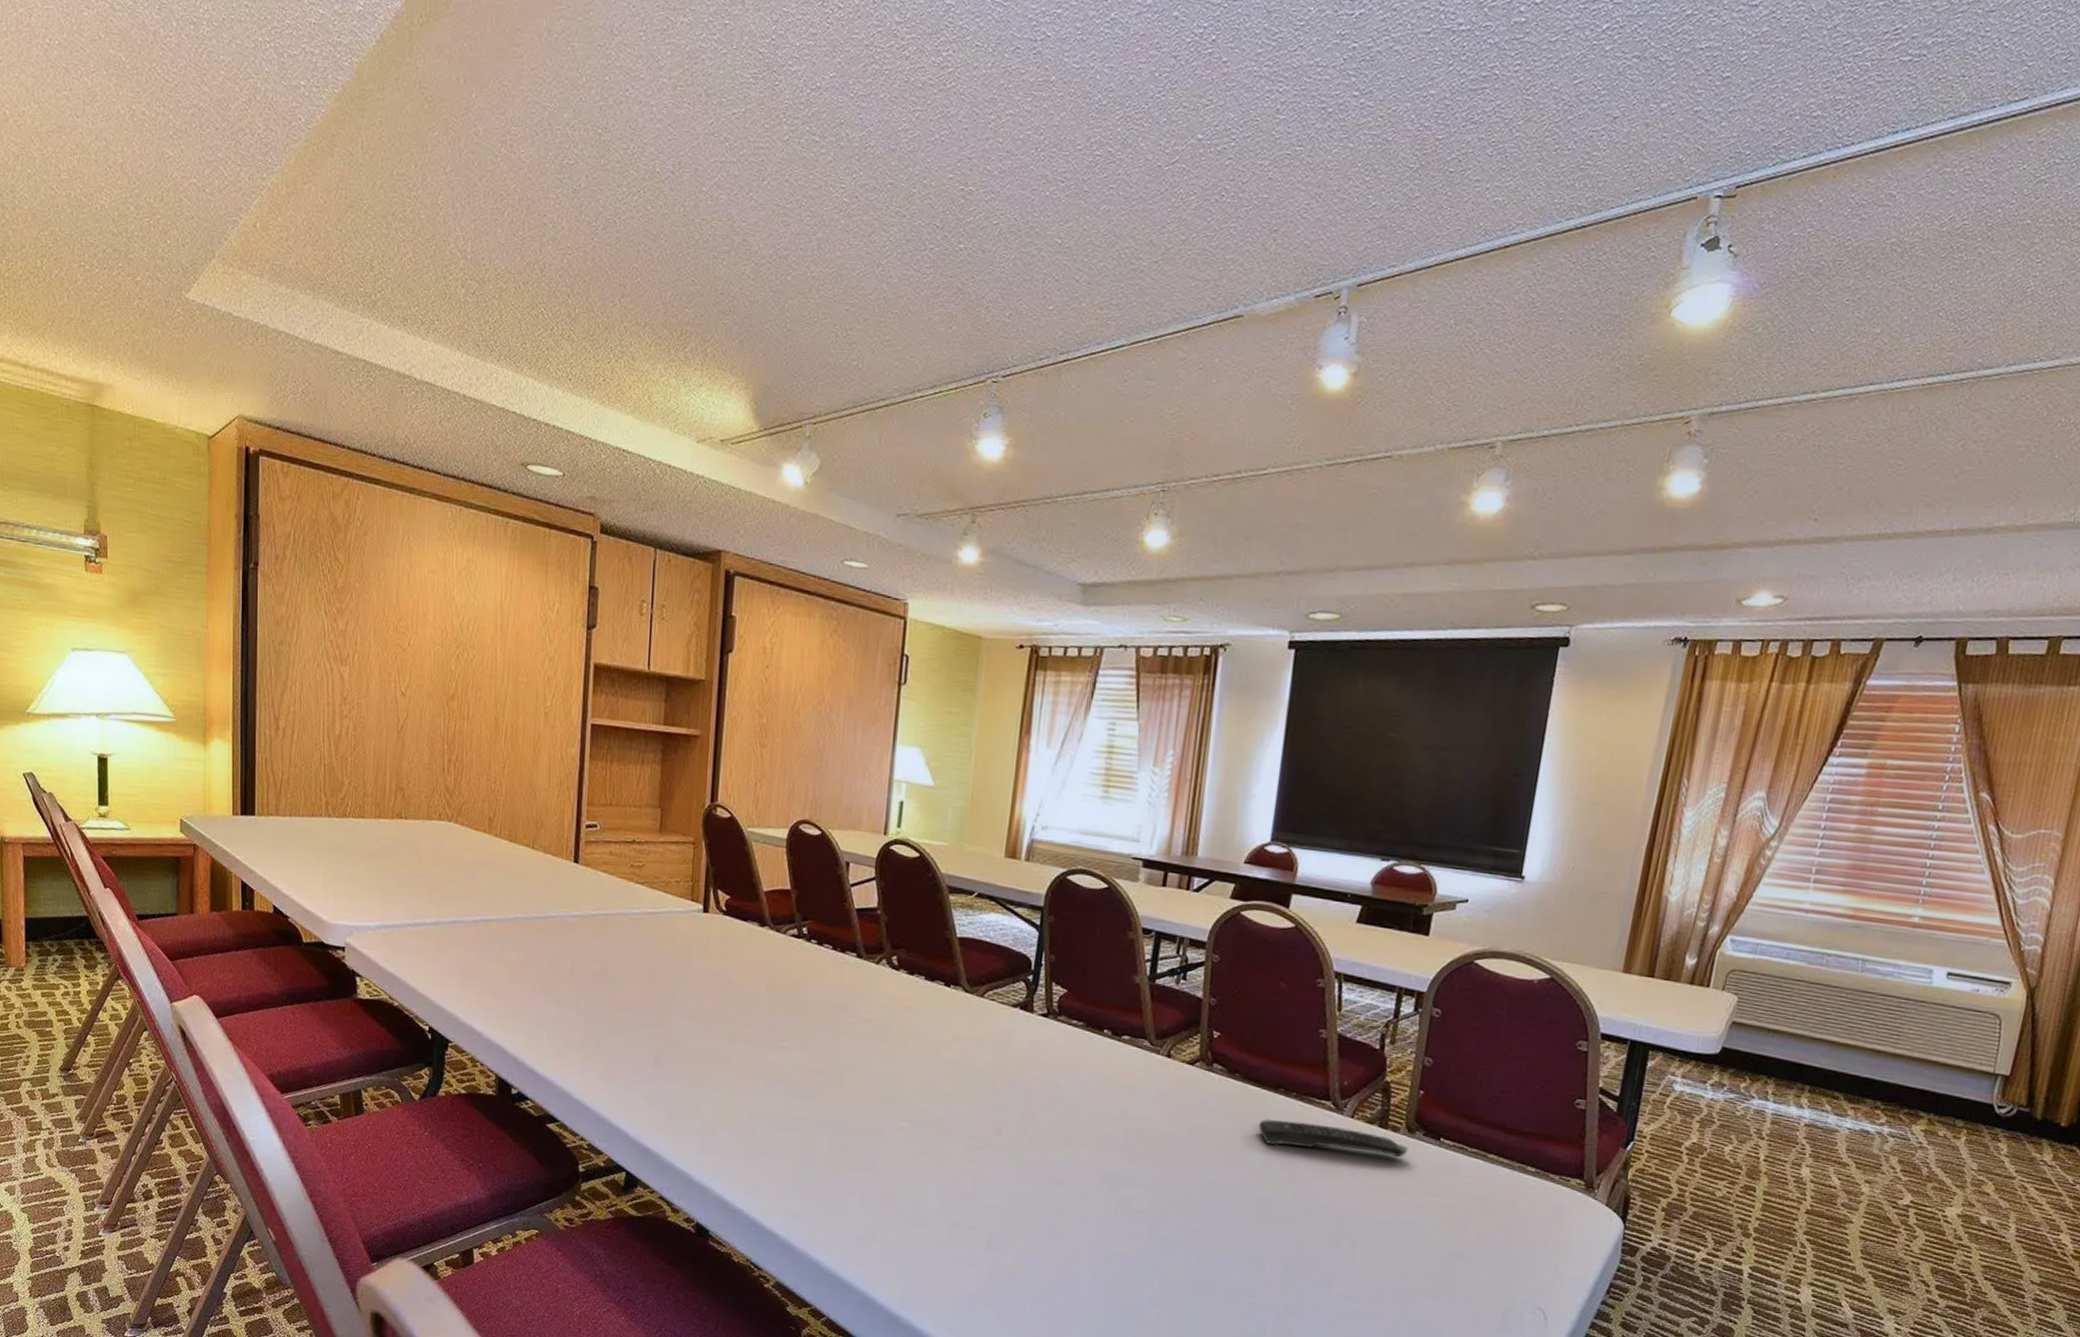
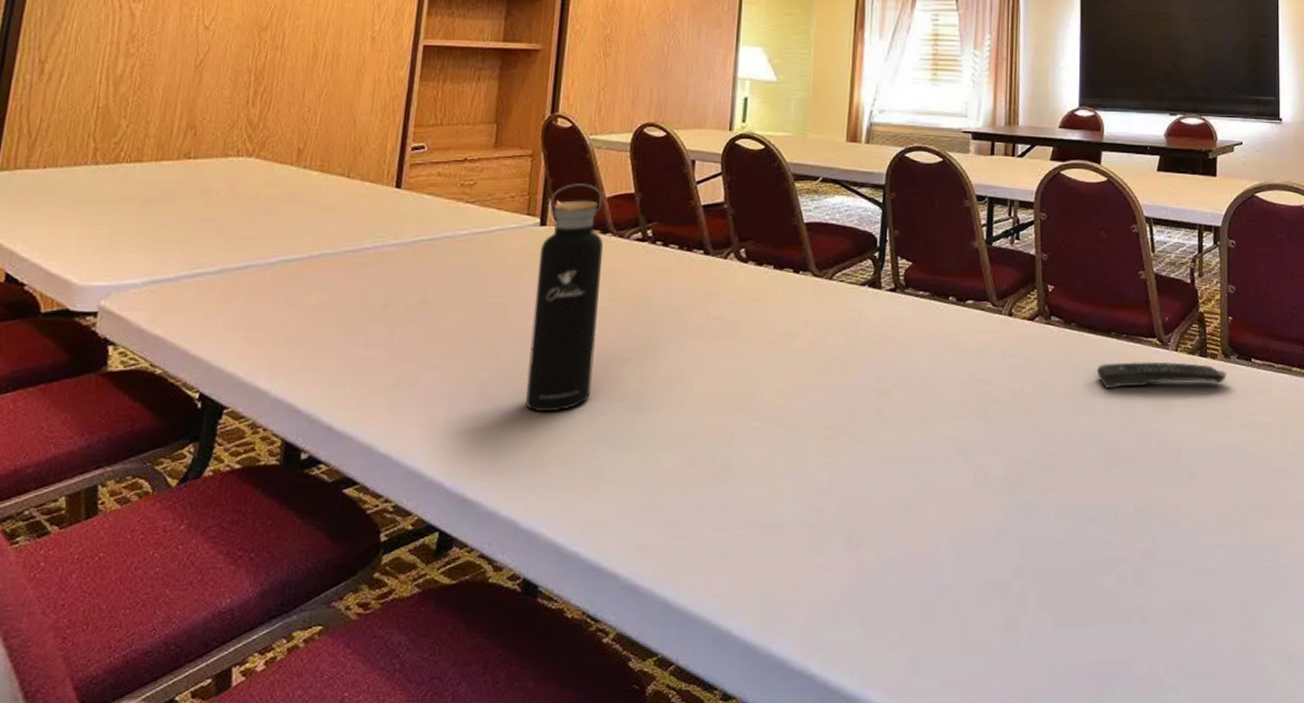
water bottle: none [694,874,761,1086] -> present [526,183,603,413]

